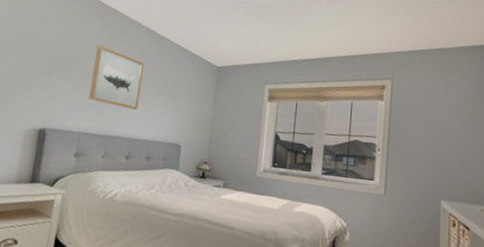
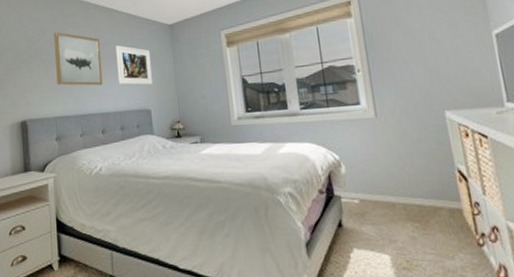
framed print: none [154,74,193,122] -> present [116,45,153,86]

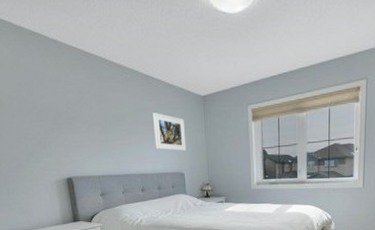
wall art: present [54,31,103,86] -> none [92,94,141,149]

